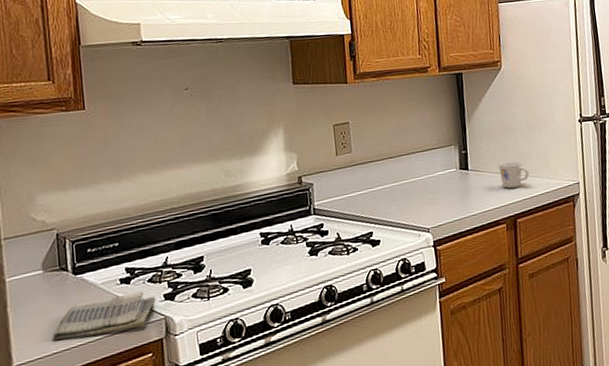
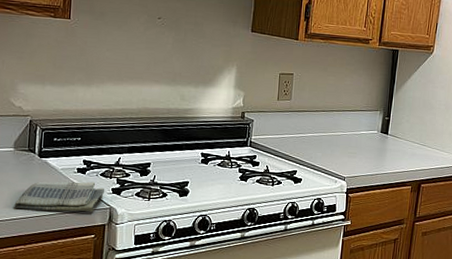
mug: present [499,161,529,189] -> none [414,133,439,157]

